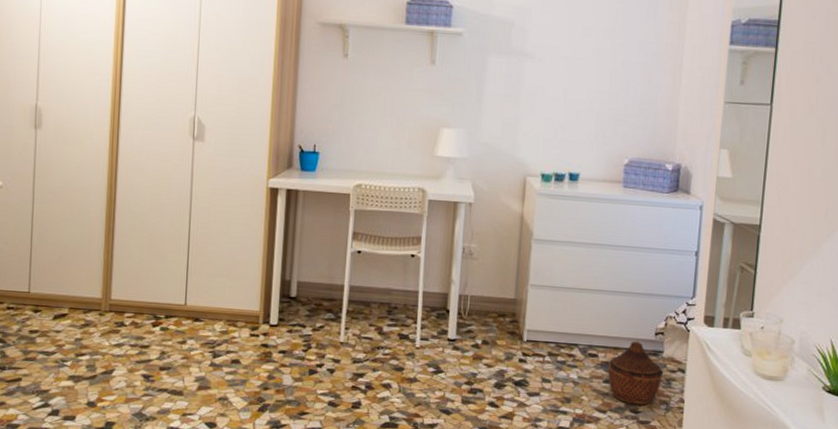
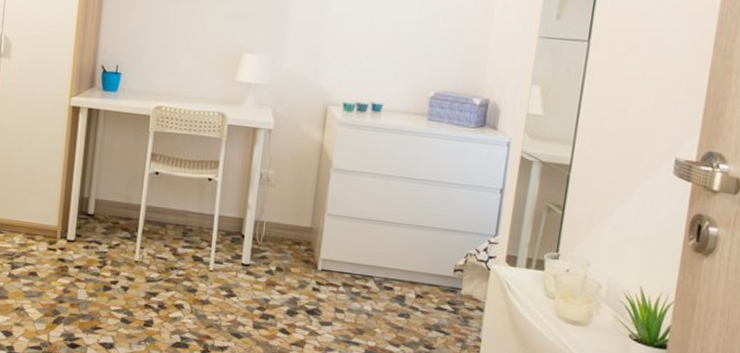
woven basket: present [607,341,663,406] -> none [403,276,460,342]

